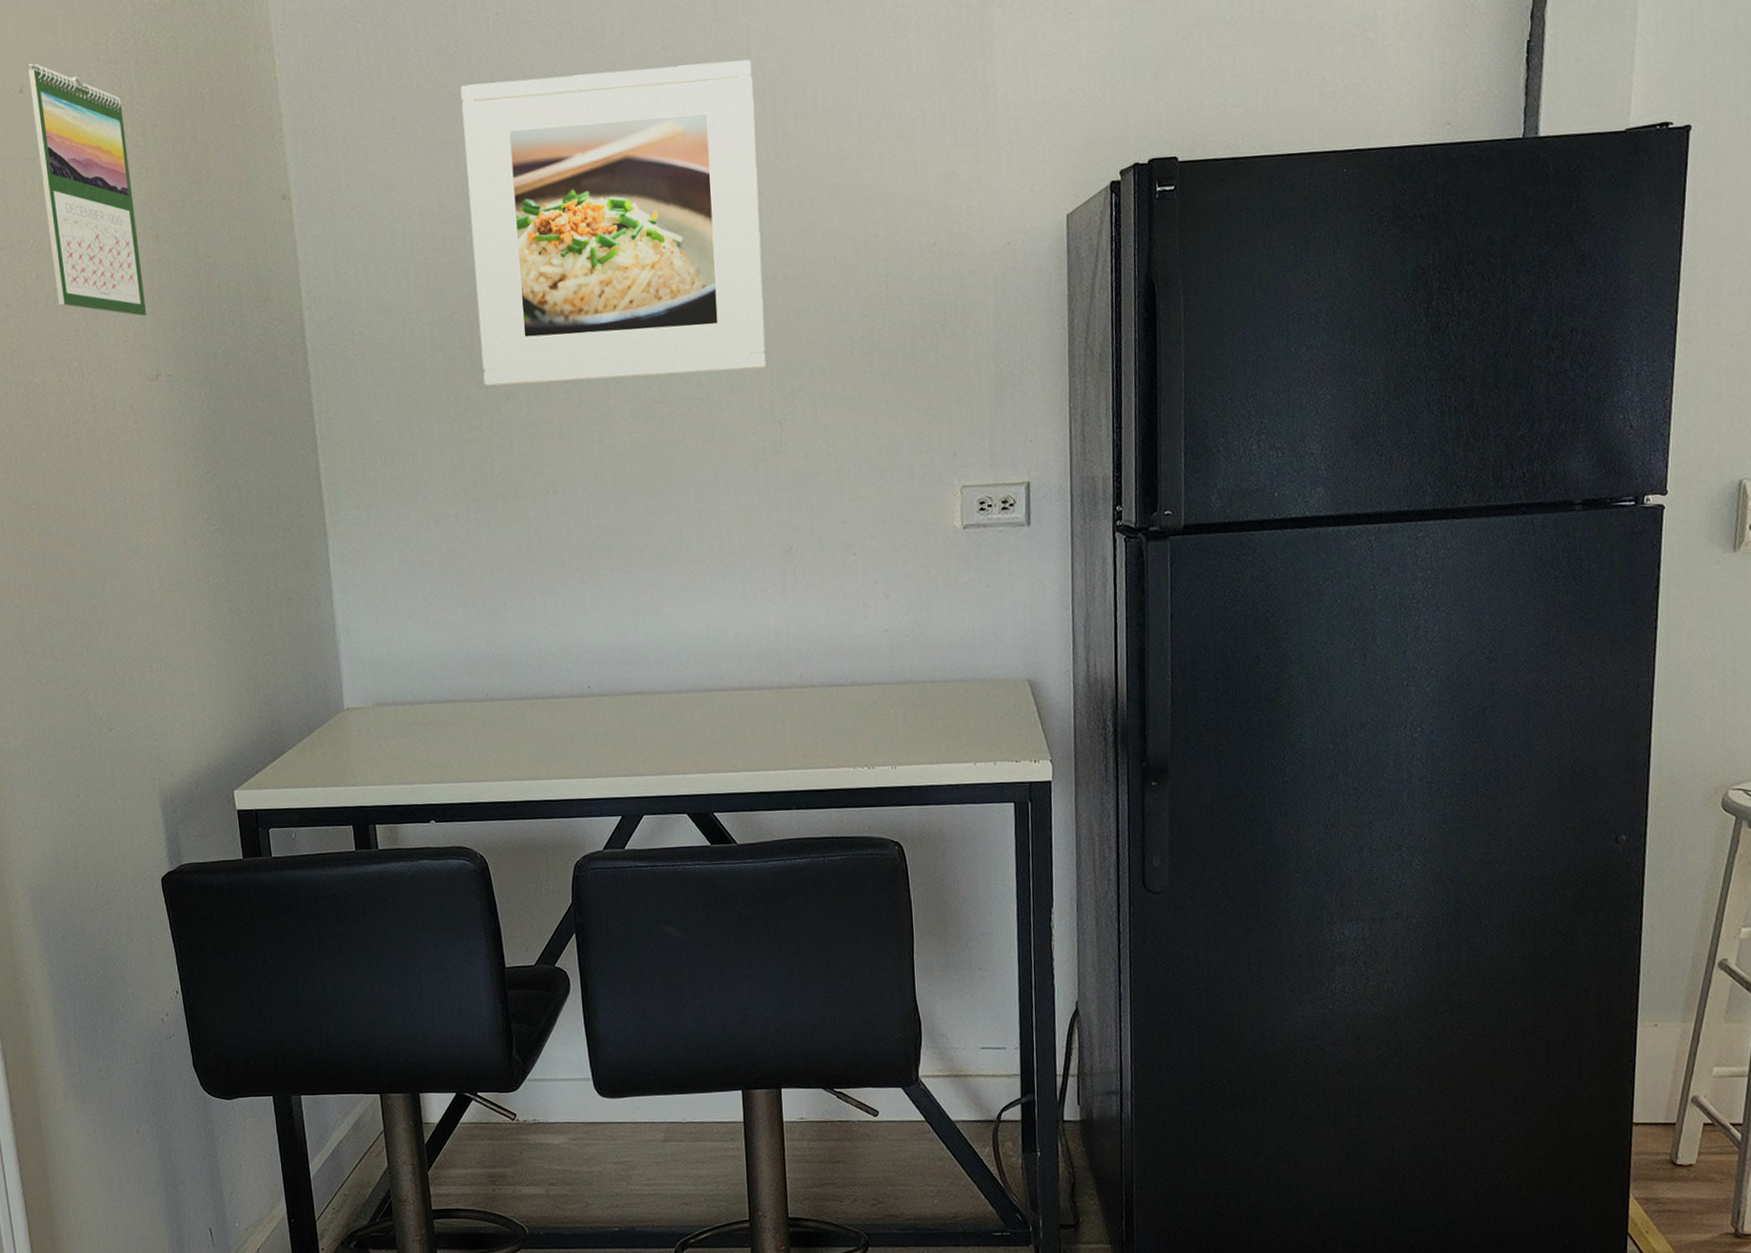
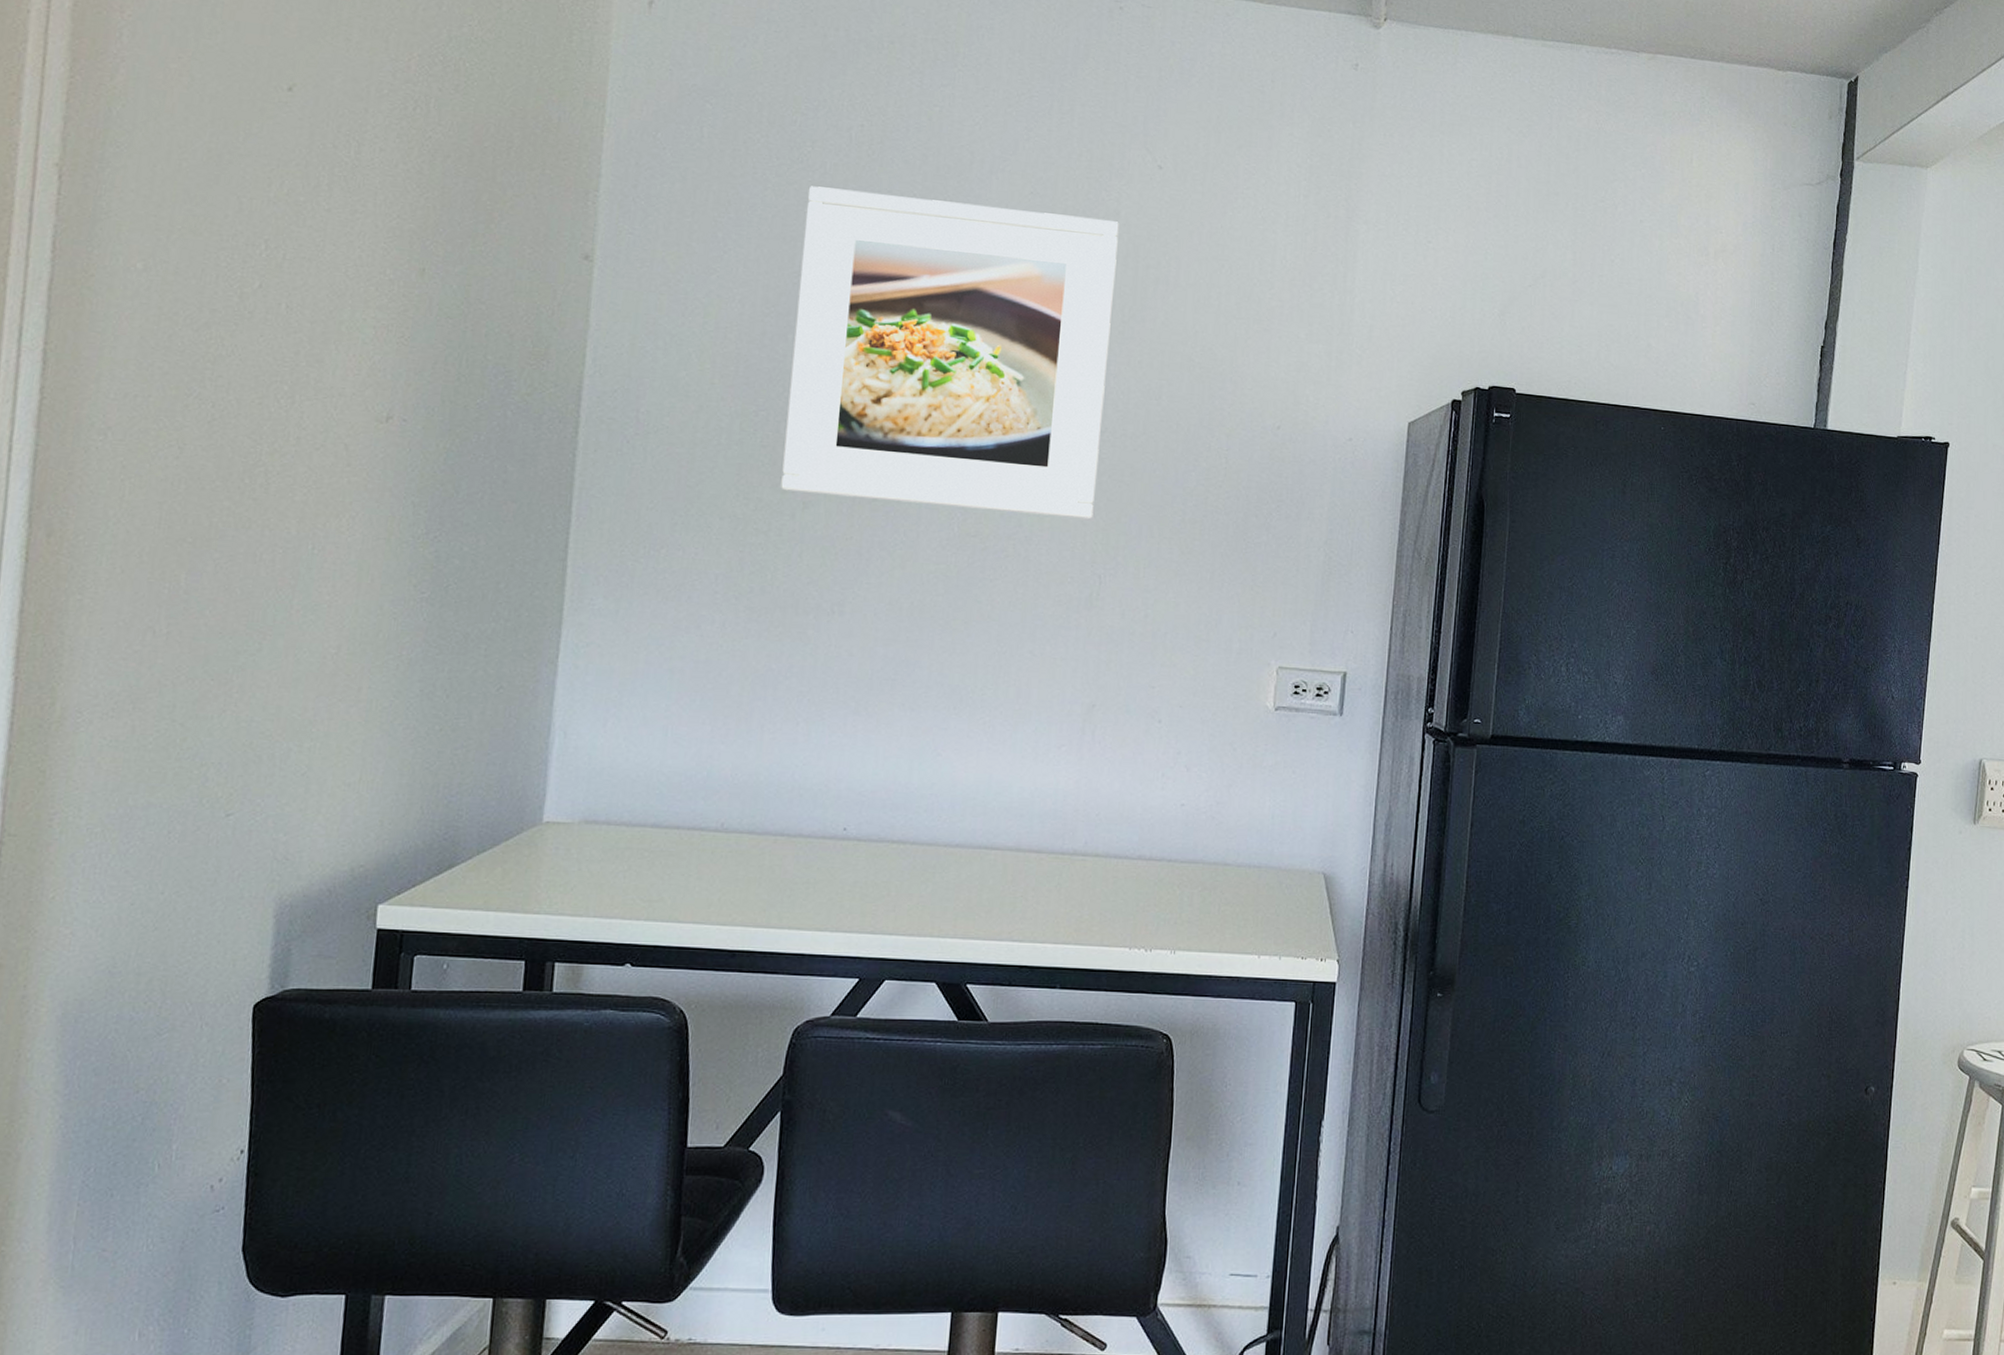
calendar: present [28,63,147,317] -> none [280,63,412,352]

